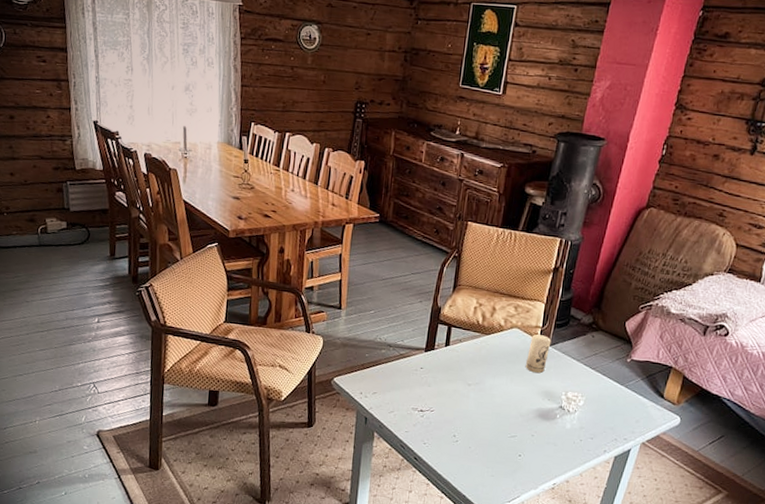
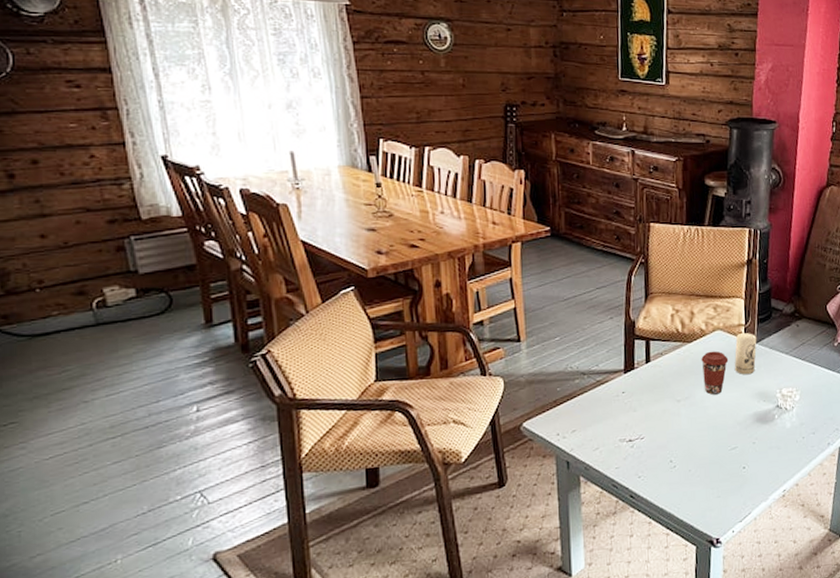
coffee cup: none [494,345,521,386] -> present [701,351,729,395]

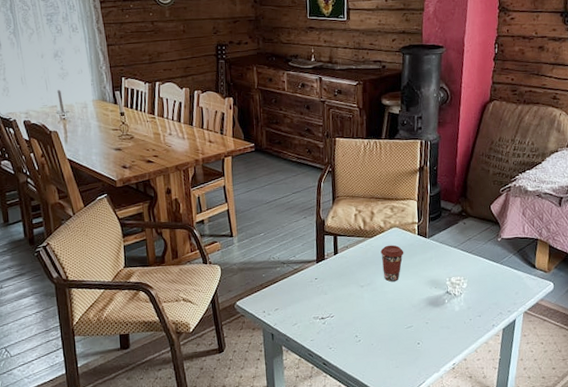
candle: present [734,333,757,375] -> none [409,230,429,265]

